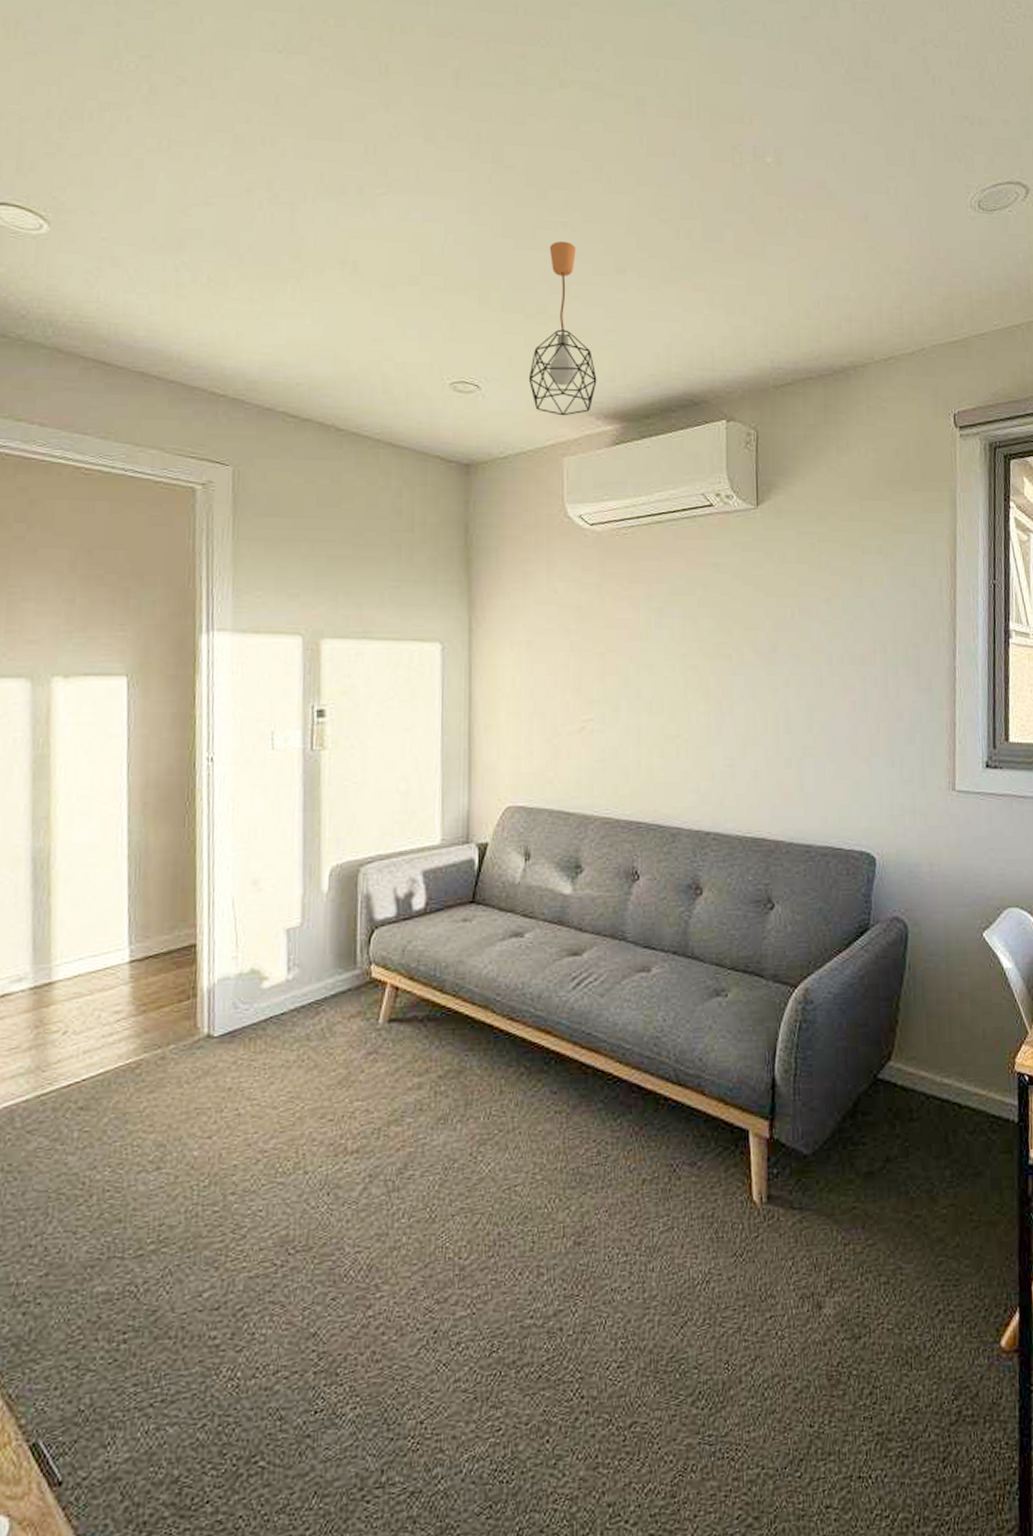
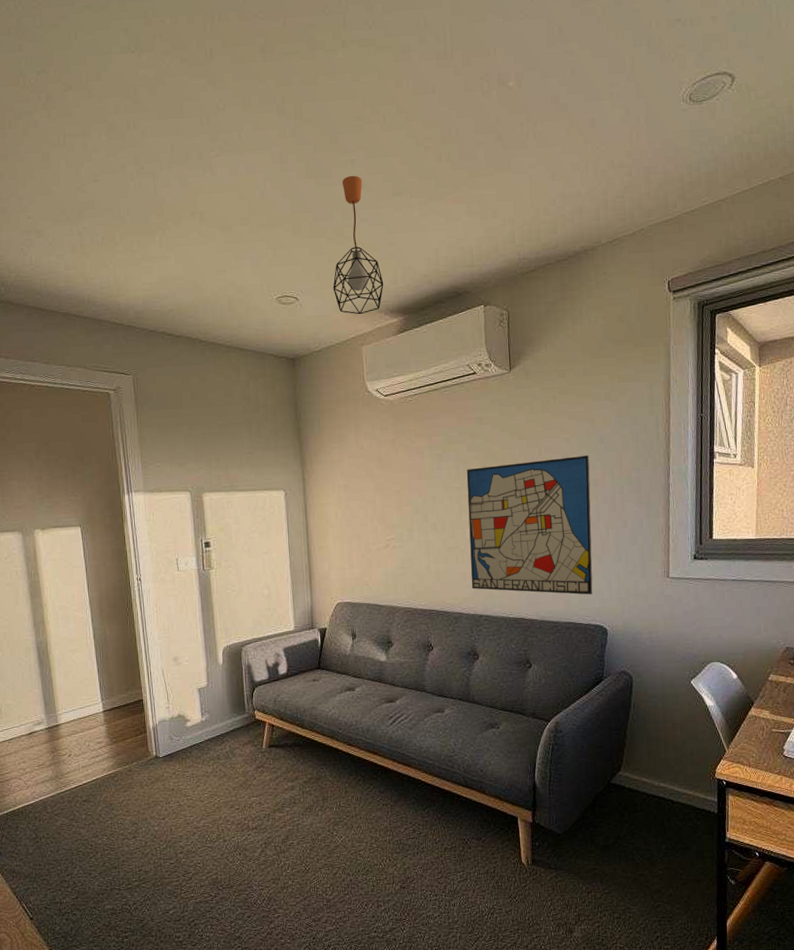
wall art: none [695,623,858,810] -> present [466,455,593,595]

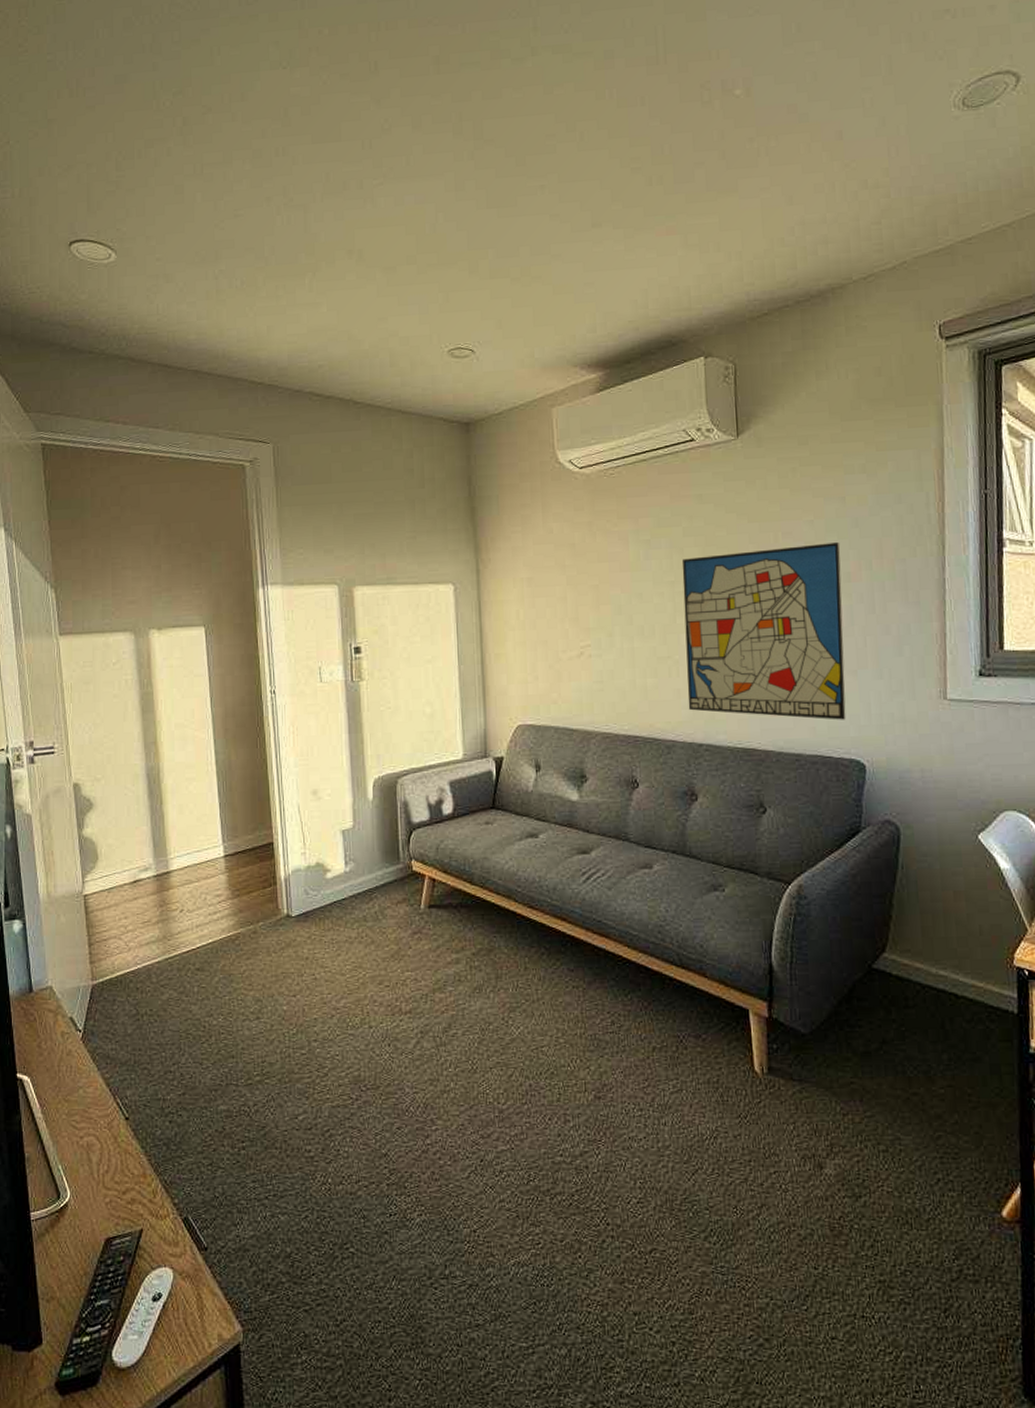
pendant light: present [333,175,384,315] -> none [517,203,580,370]

